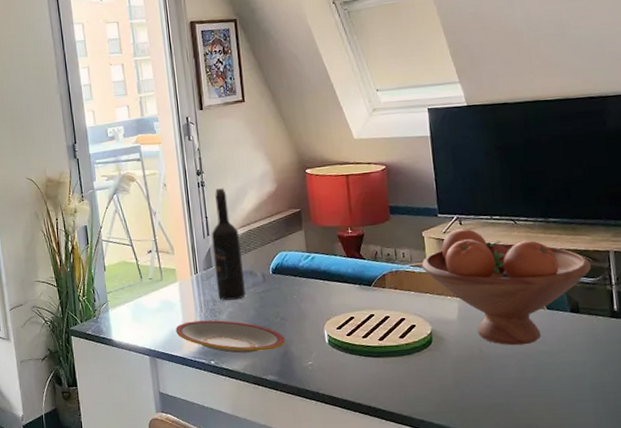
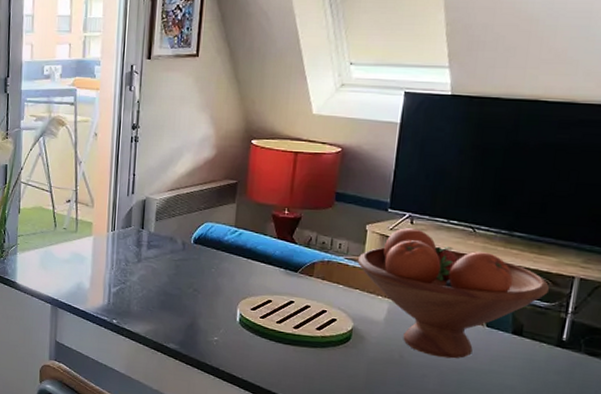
plate: present [176,320,285,354] -> none [82,277,194,319]
wine bottle: present [211,188,246,300] -> none [132,146,166,264]

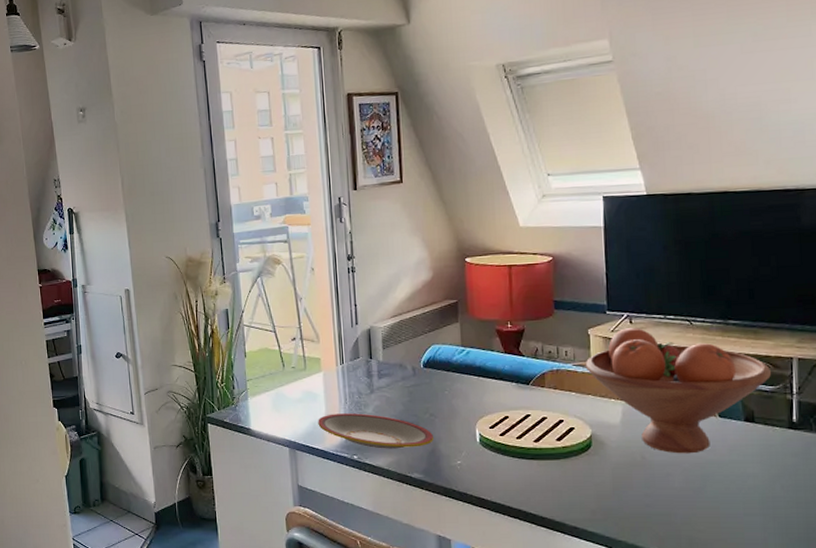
plate: none [82,277,194,319] -> present [318,413,433,449]

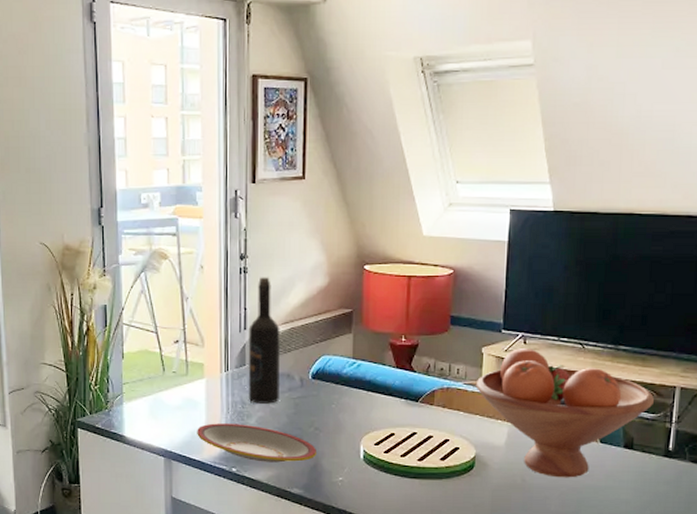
wine bottle: none [360,275,394,393] -> present [248,277,281,404]

